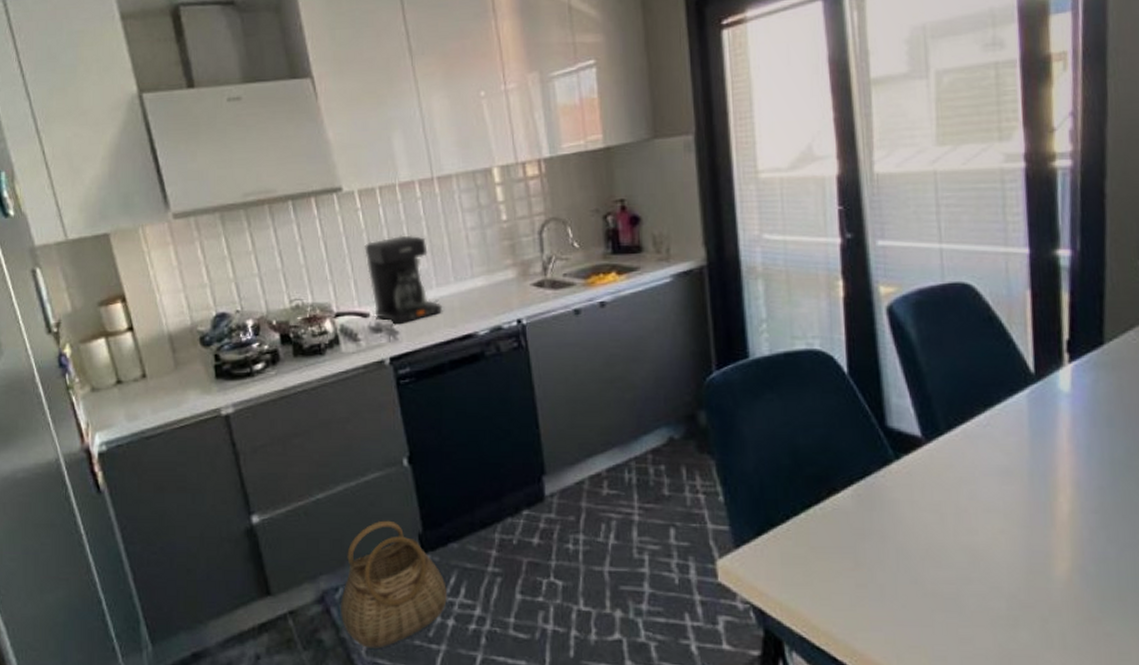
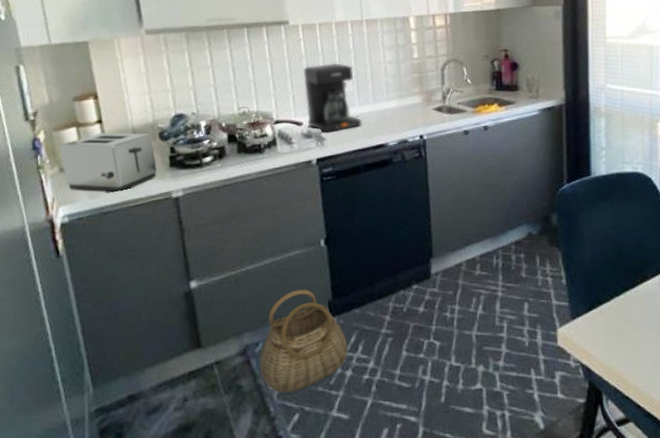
toaster: none [89,339,201,413] -> present [60,133,157,192]

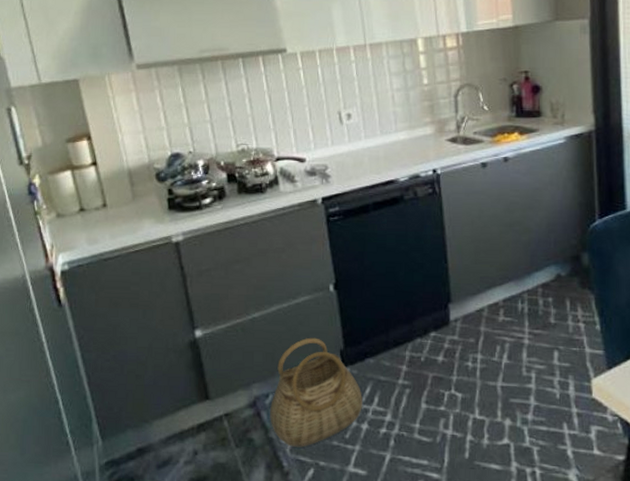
toaster: present [60,133,157,192] -> none [56,175,155,237]
coffee maker: present [303,63,362,132] -> none [304,93,369,169]

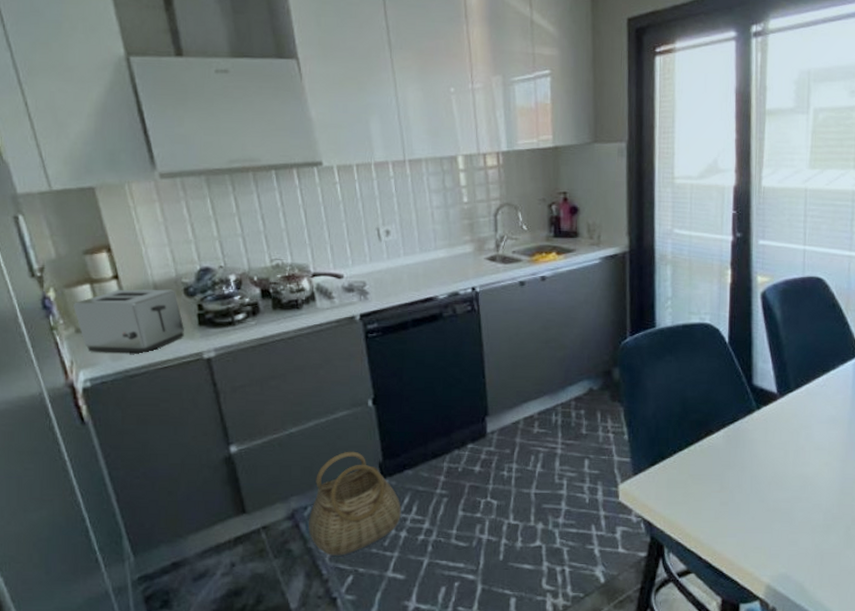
toaster: none [56,175,155,237] -> present [73,289,184,353]

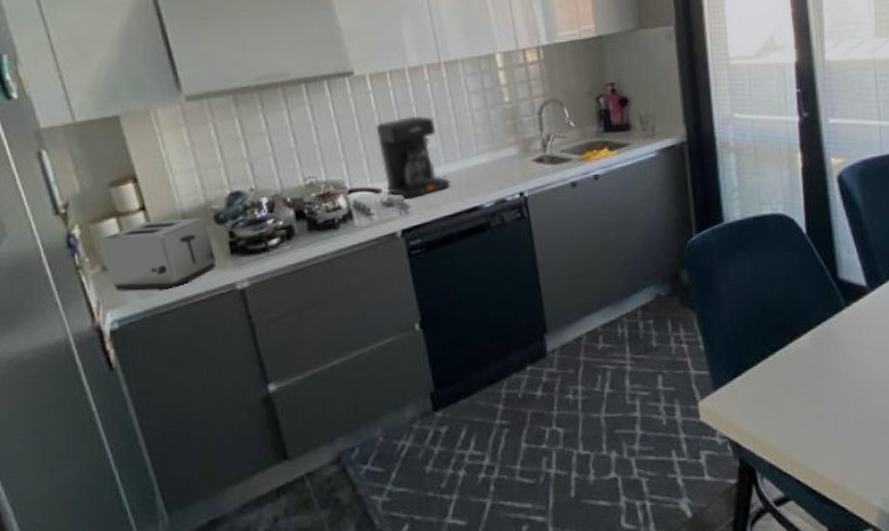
basket: present [309,451,401,556] -> none [357,382,458,503]
coffee maker: none [341,208,408,285] -> present [376,115,450,198]

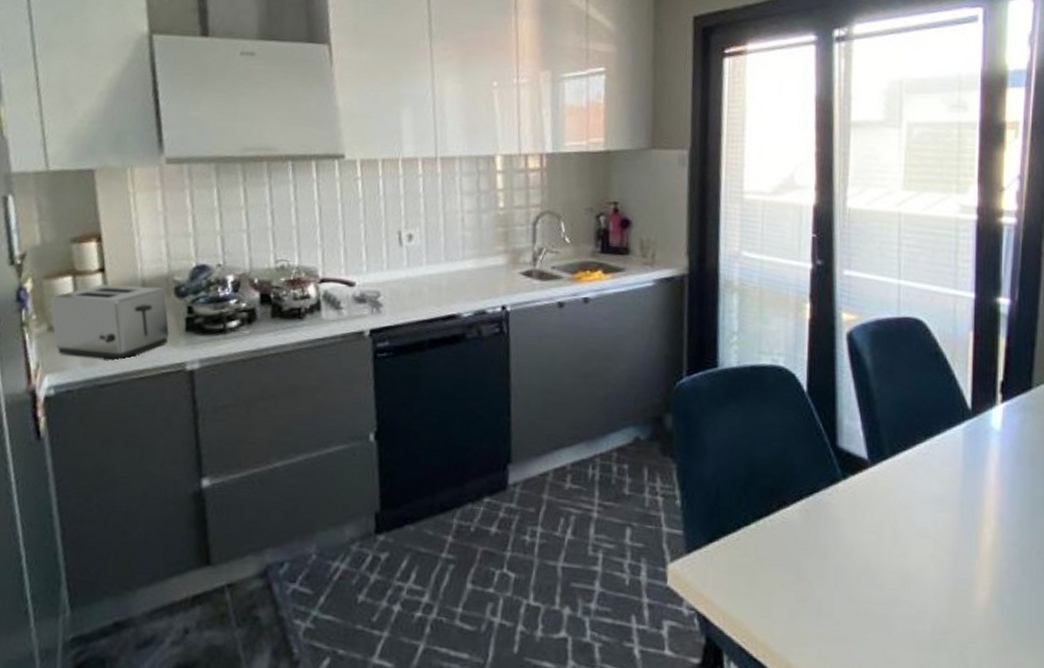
coffee maker: present [376,115,450,198] -> none [358,209,429,297]

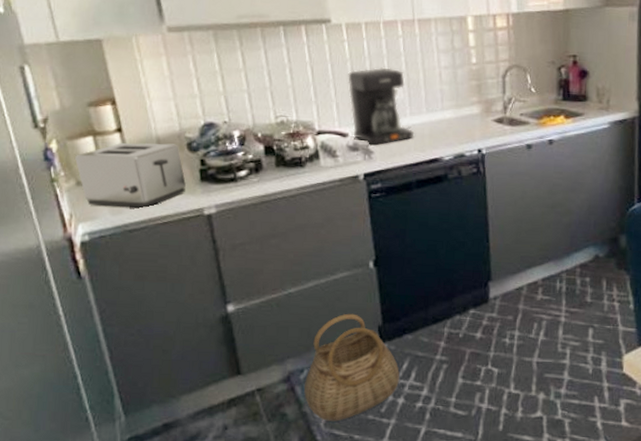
basket: none [282,495,397,631] -> present [304,313,400,422]
coffee maker: none [358,209,429,297] -> present [348,67,414,145]

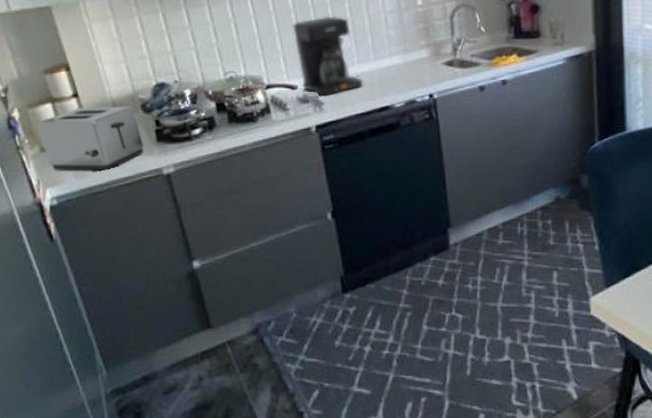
basket: present [304,313,400,422] -> none [273,265,364,370]

